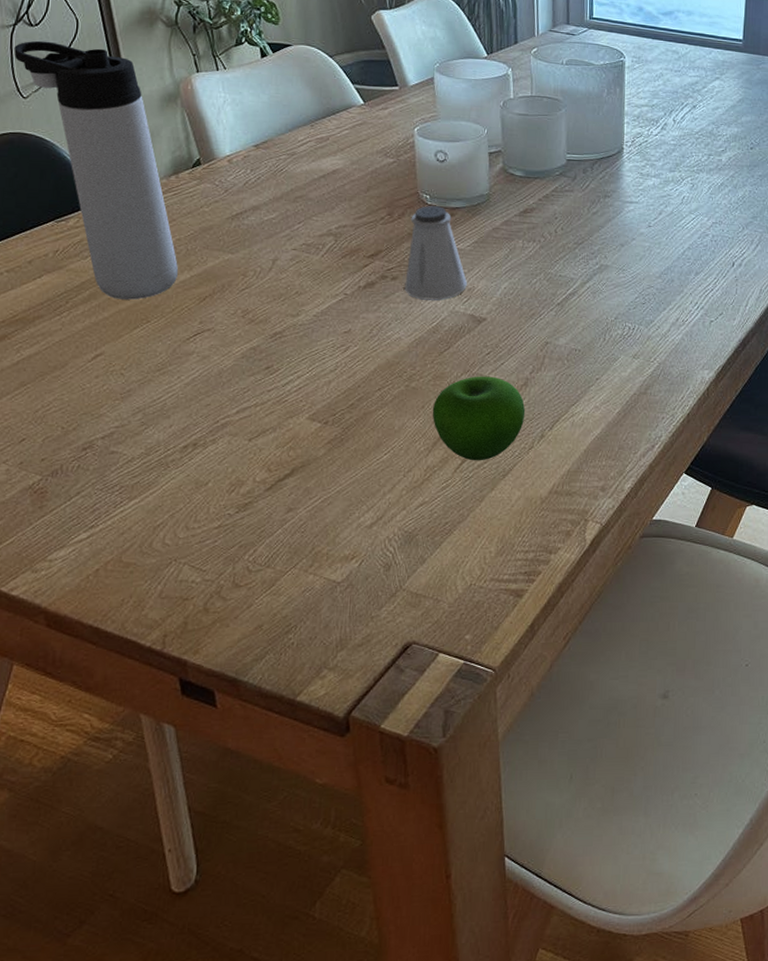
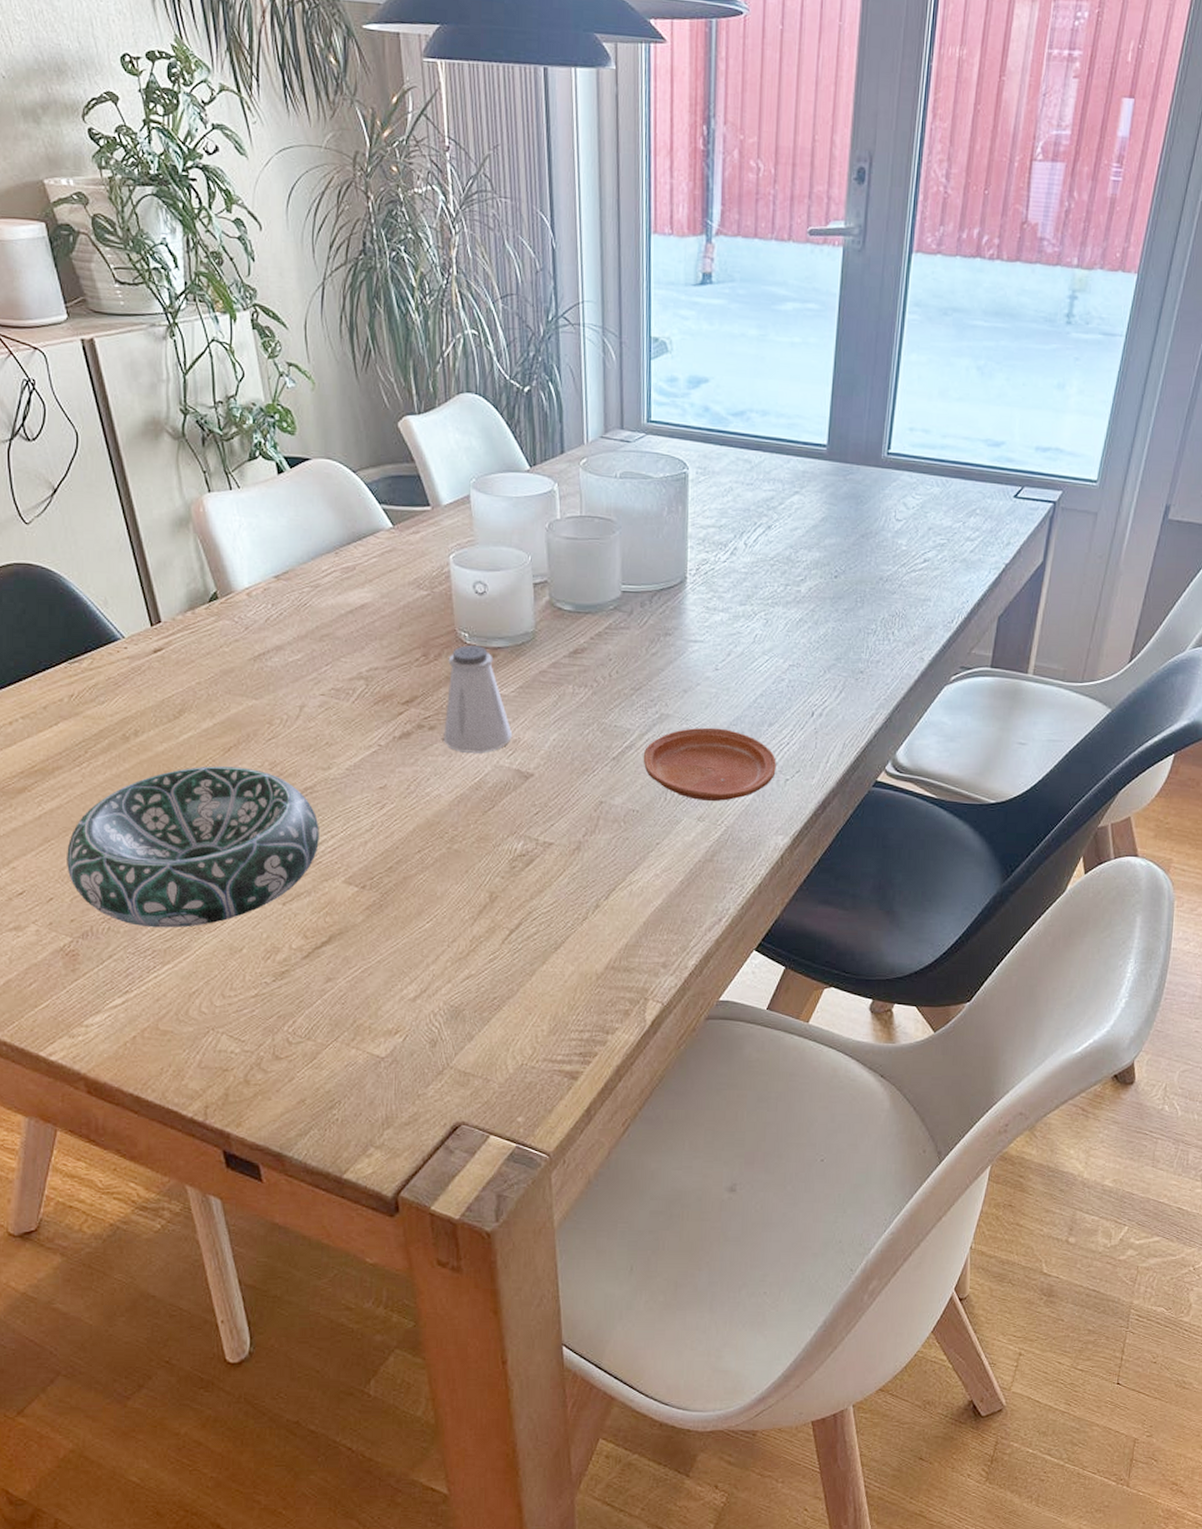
thermos bottle: present [14,40,179,300] -> none [12,457,201,750]
decorative bowl: none [41,314,287,465] -> present [67,766,319,928]
apple: present [432,376,526,461] -> none [476,838,579,932]
plate: none [584,276,702,341] -> present [643,727,776,801]

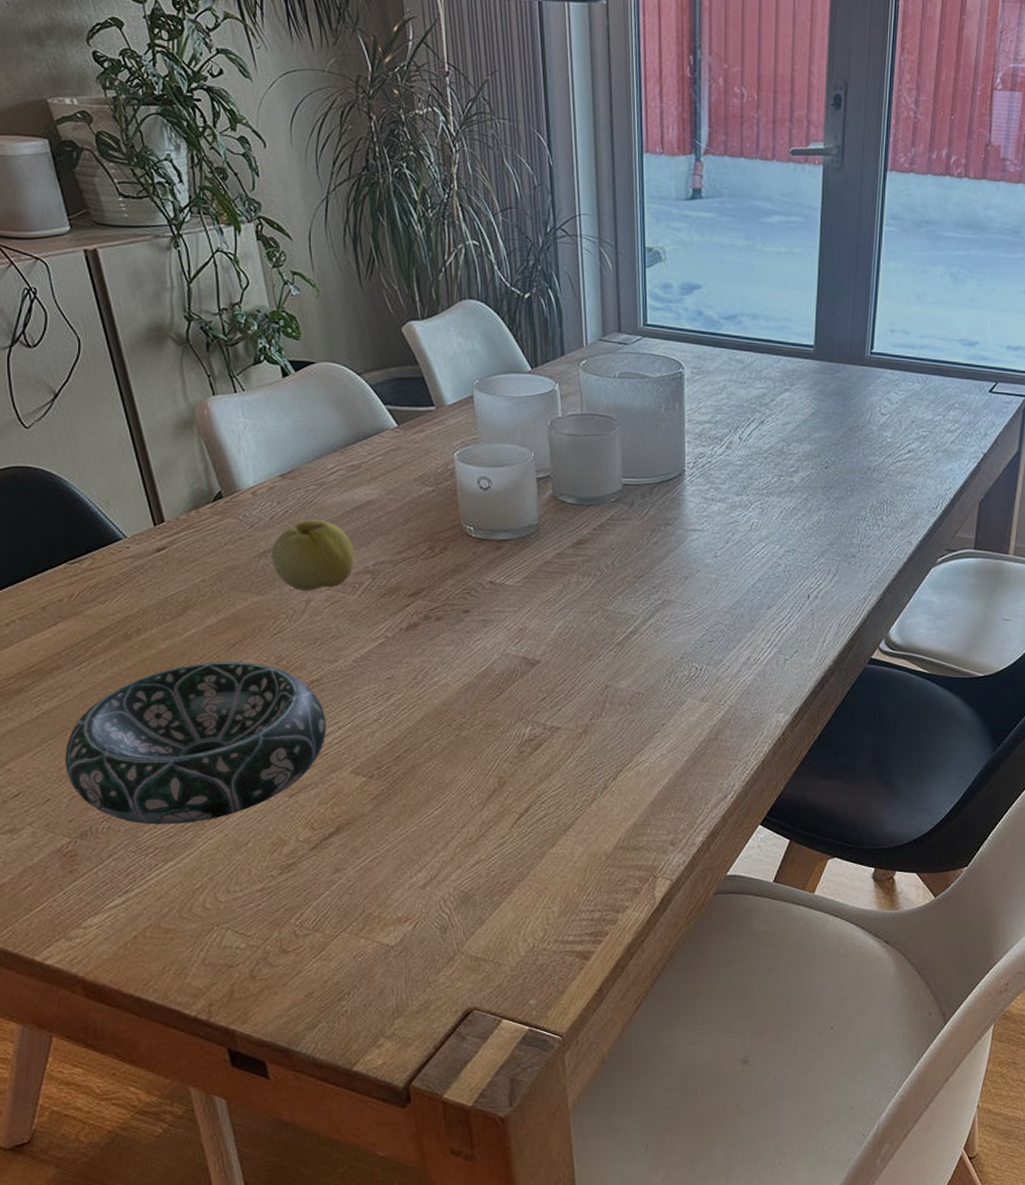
apple: none [266,623,349,696] -> present [271,520,355,591]
saltshaker: present [443,645,512,753] -> none [450,538,518,642]
plate: present [643,727,776,801] -> none [647,612,775,682]

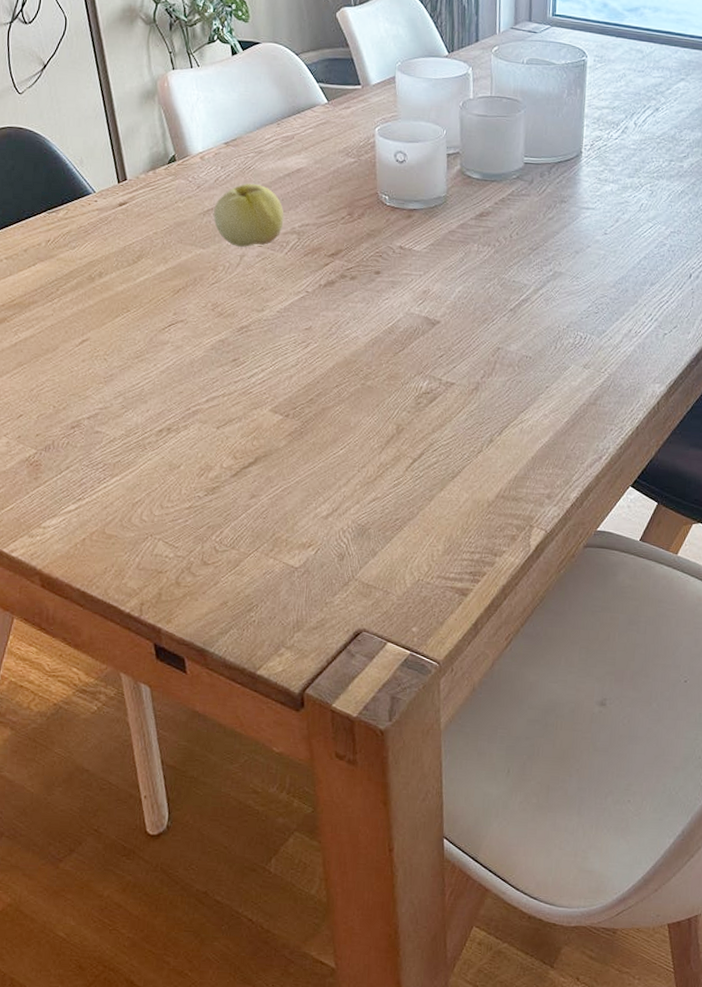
decorative bowl: present [65,662,326,825] -> none [36,305,252,445]

